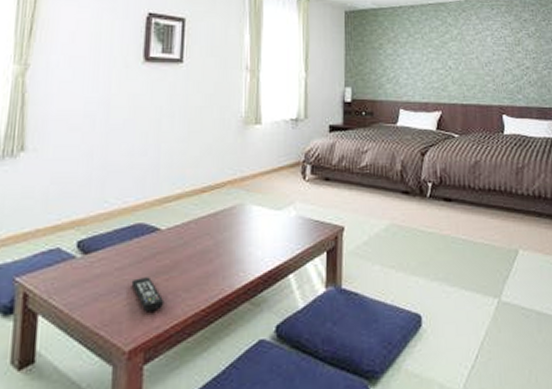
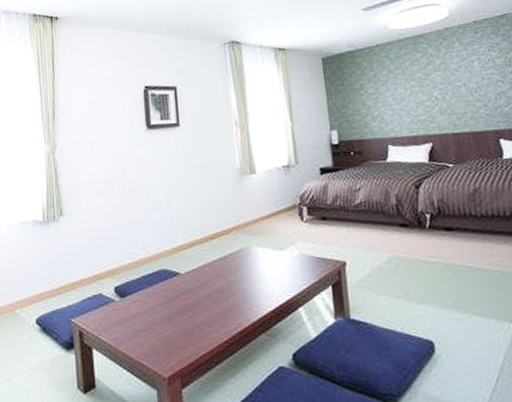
remote control: present [131,277,165,311] -> none [162,315,192,344]

